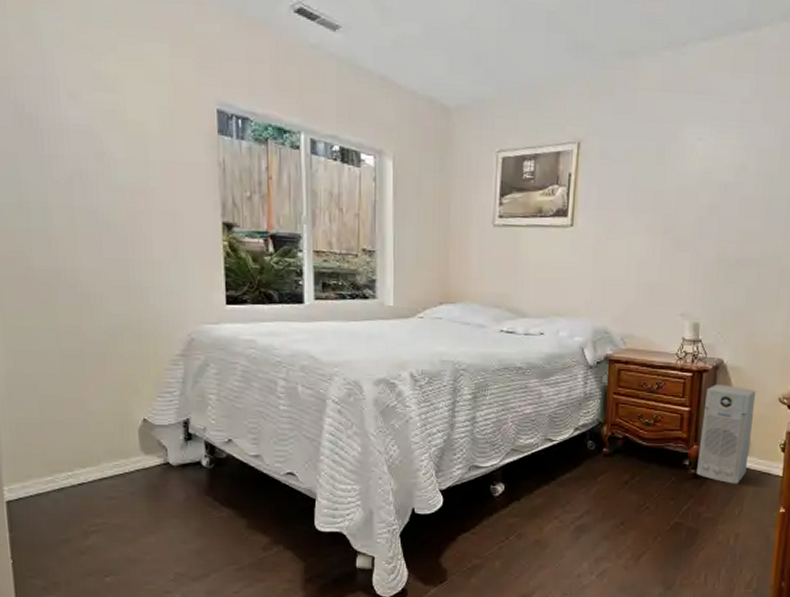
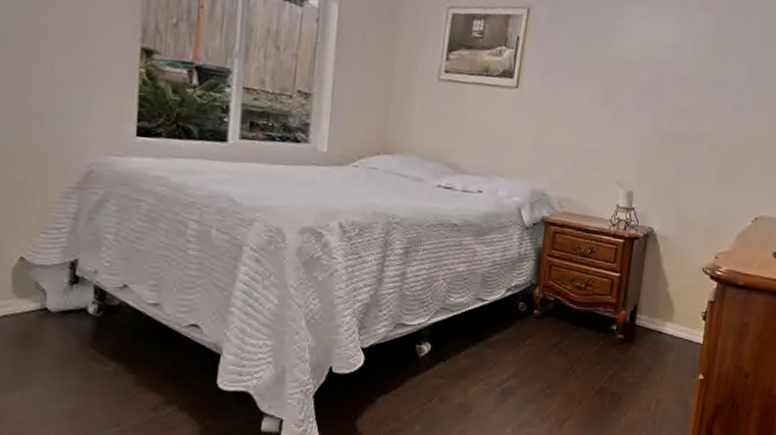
air purifier: present [697,385,757,484] -> none [623,252,683,351]

